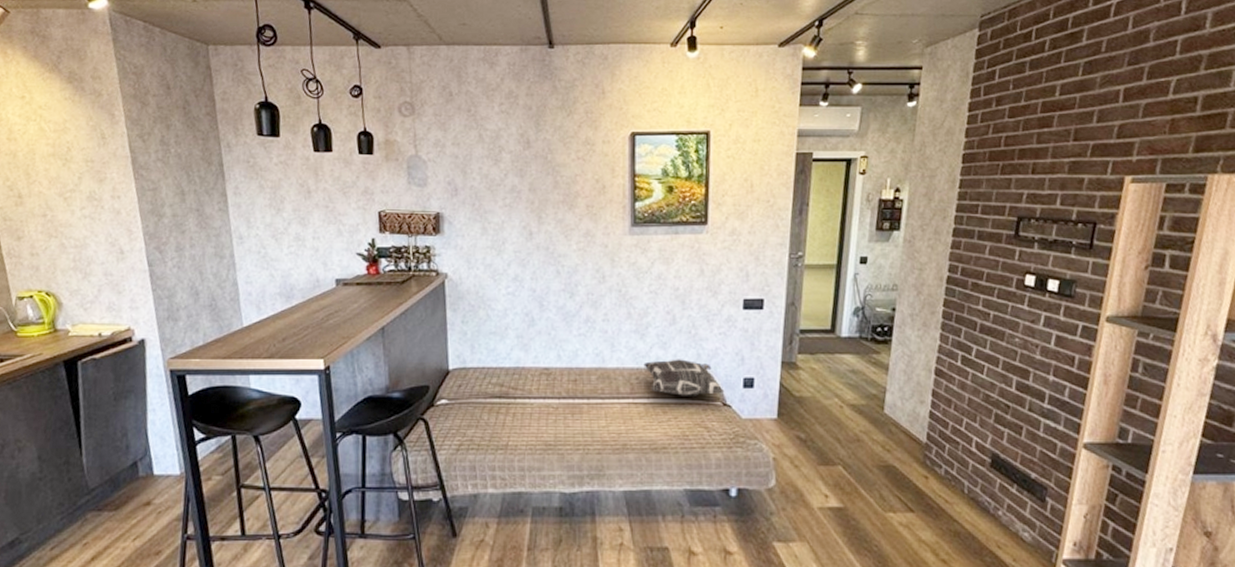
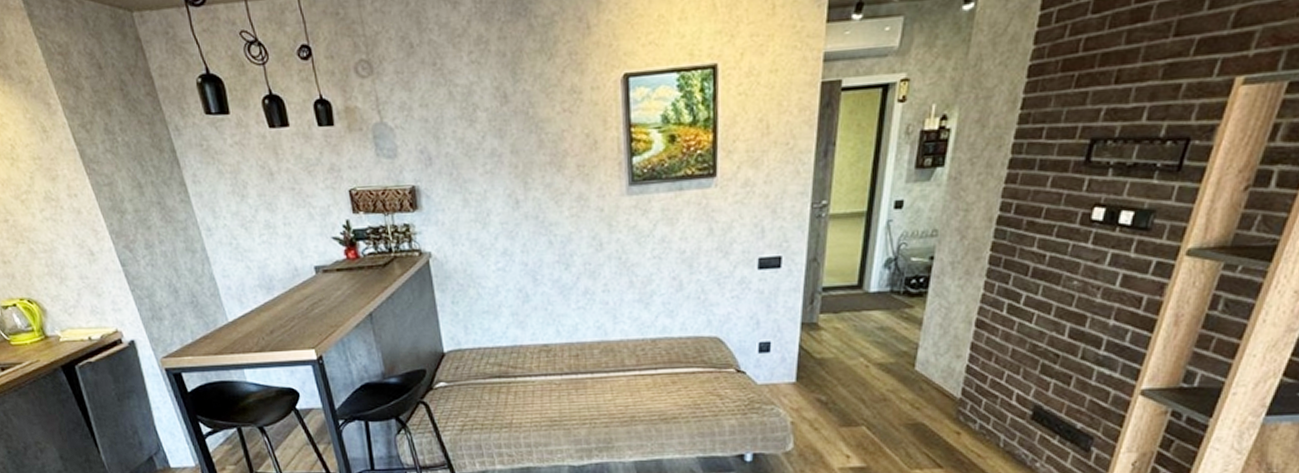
decorative pillow: present [643,359,725,396] -> none [649,326,738,365]

